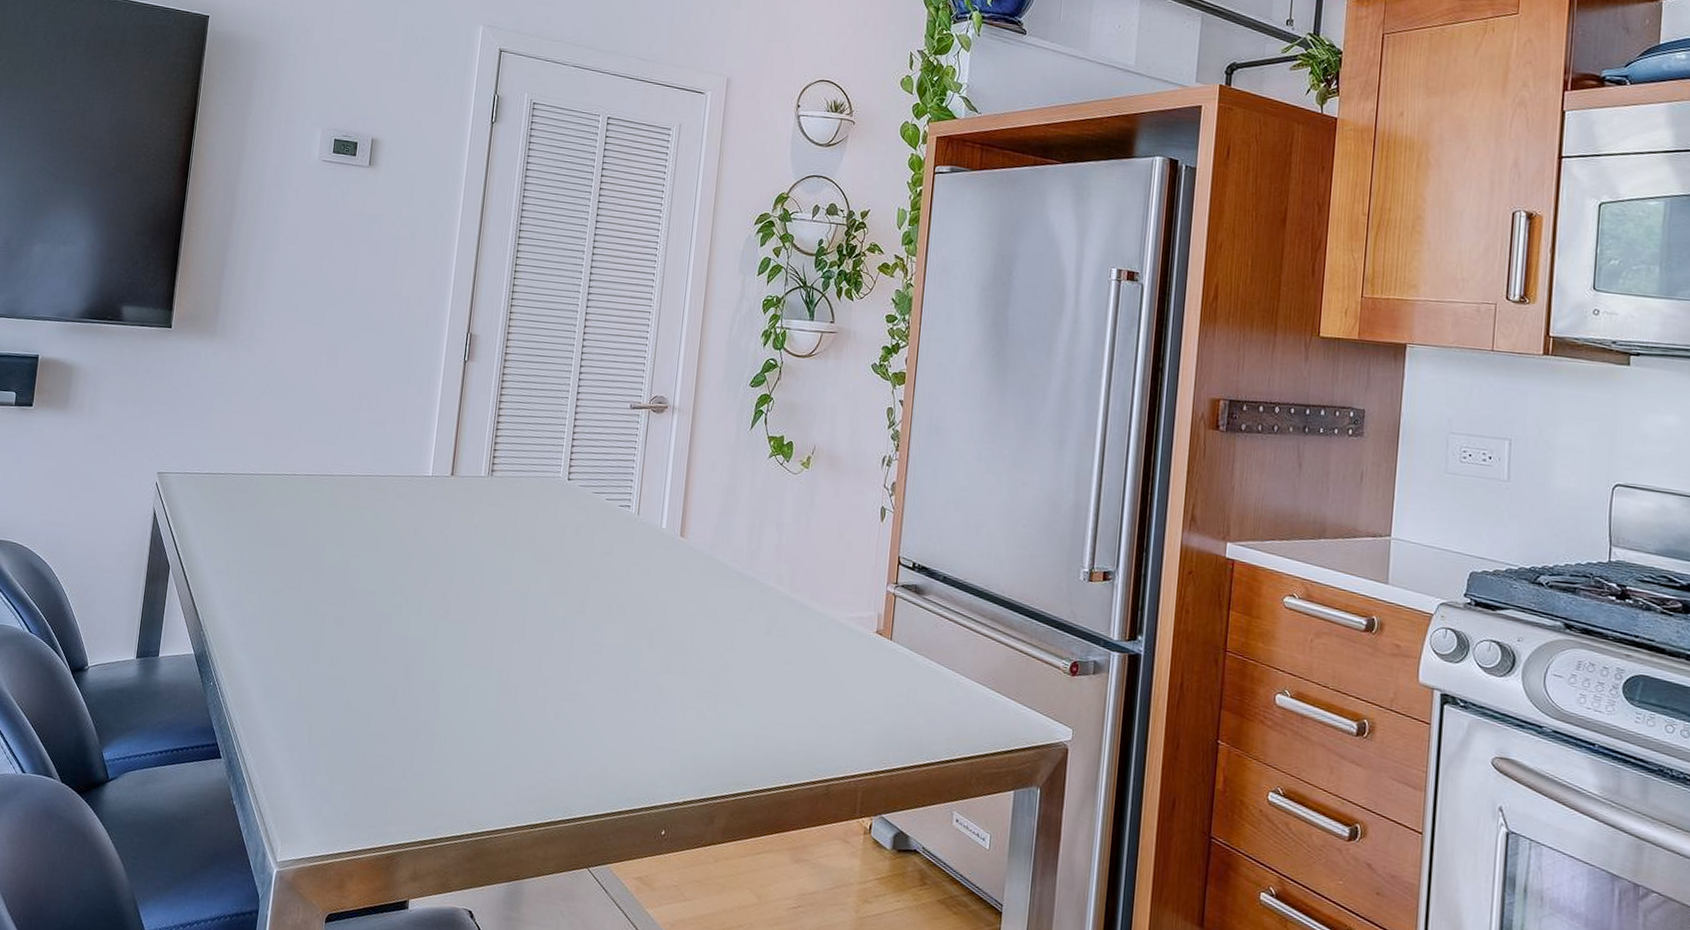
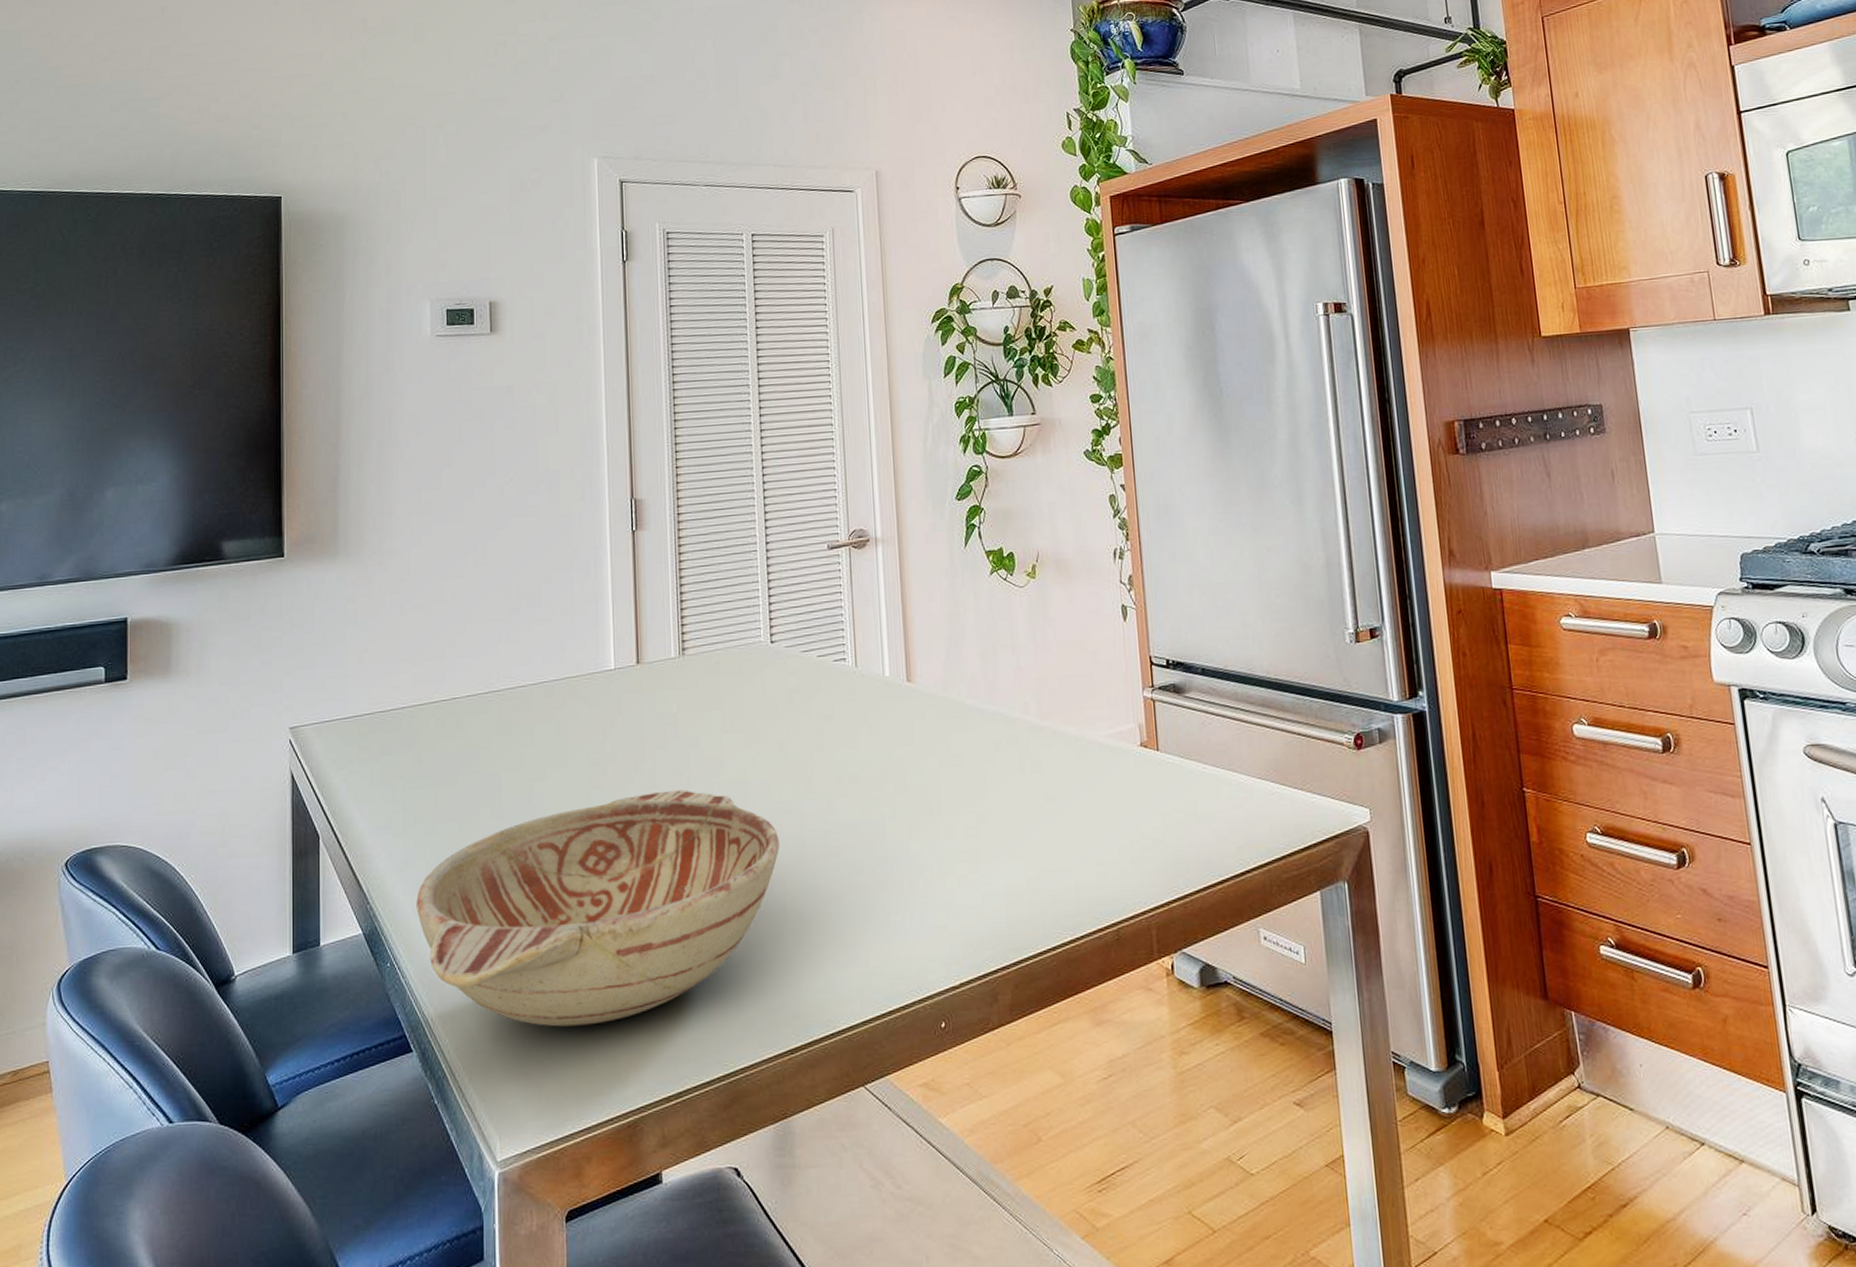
decorative bowl: none [240,586,549,769] -> present [416,789,780,1027]

